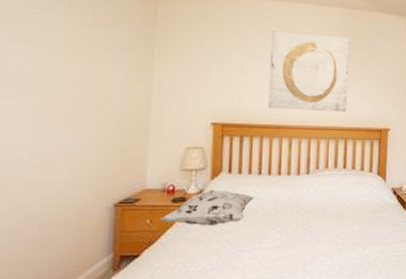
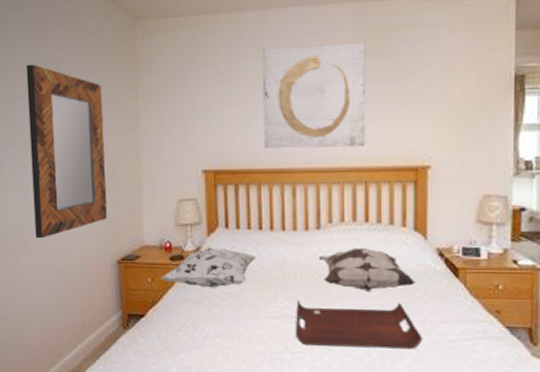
home mirror: none [15,9,117,184] -> present [26,64,108,239]
serving tray: none [283,230,380,270] -> present [295,300,423,349]
decorative pillow: none [306,189,377,222] -> present [318,248,416,292]

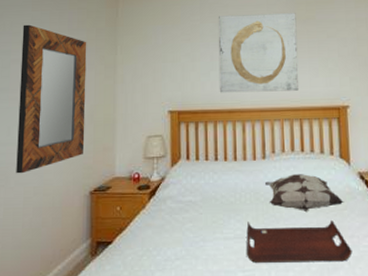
decorative pillow: present [160,247,257,288] -> none [128,177,213,214]

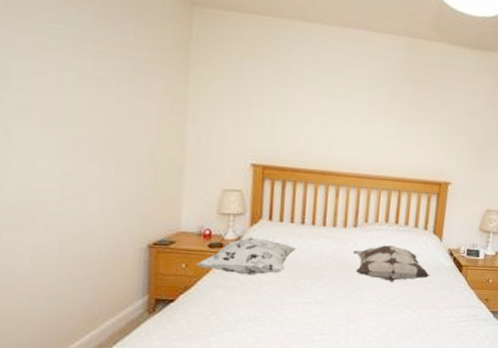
home mirror: present [16,24,87,174] -> none [46,24,147,217]
decorative pillow: none [128,177,213,214] -> present [195,237,297,276]
wall art: present [218,13,299,93] -> none [314,60,412,160]
serving tray: present [246,220,352,263] -> none [325,288,430,330]

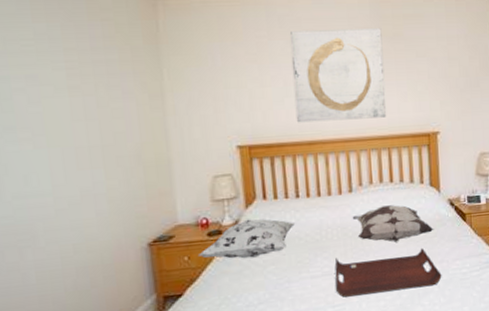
wall art: none [314,60,412,160] -> present [290,28,387,123]
serving tray: none [325,288,430,330] -> present [335,248,442,298]

